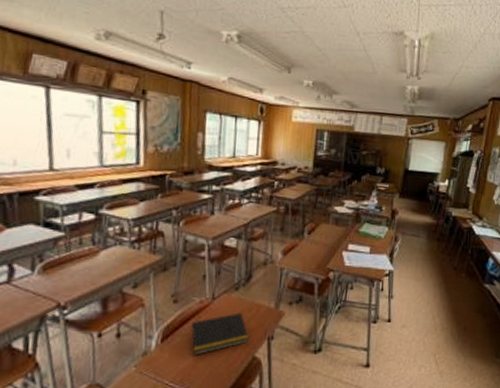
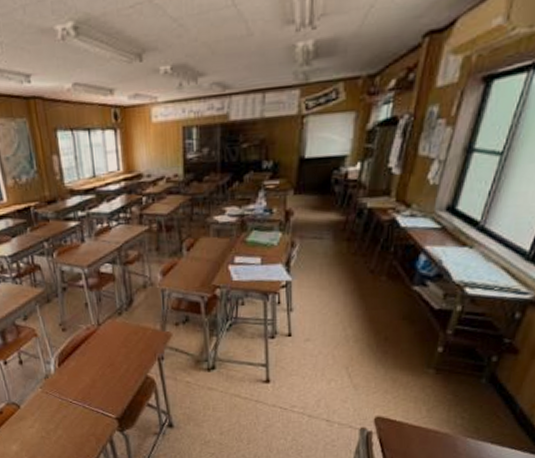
notepad: present [190,312,249,355] -> none [82,336,140,377]

